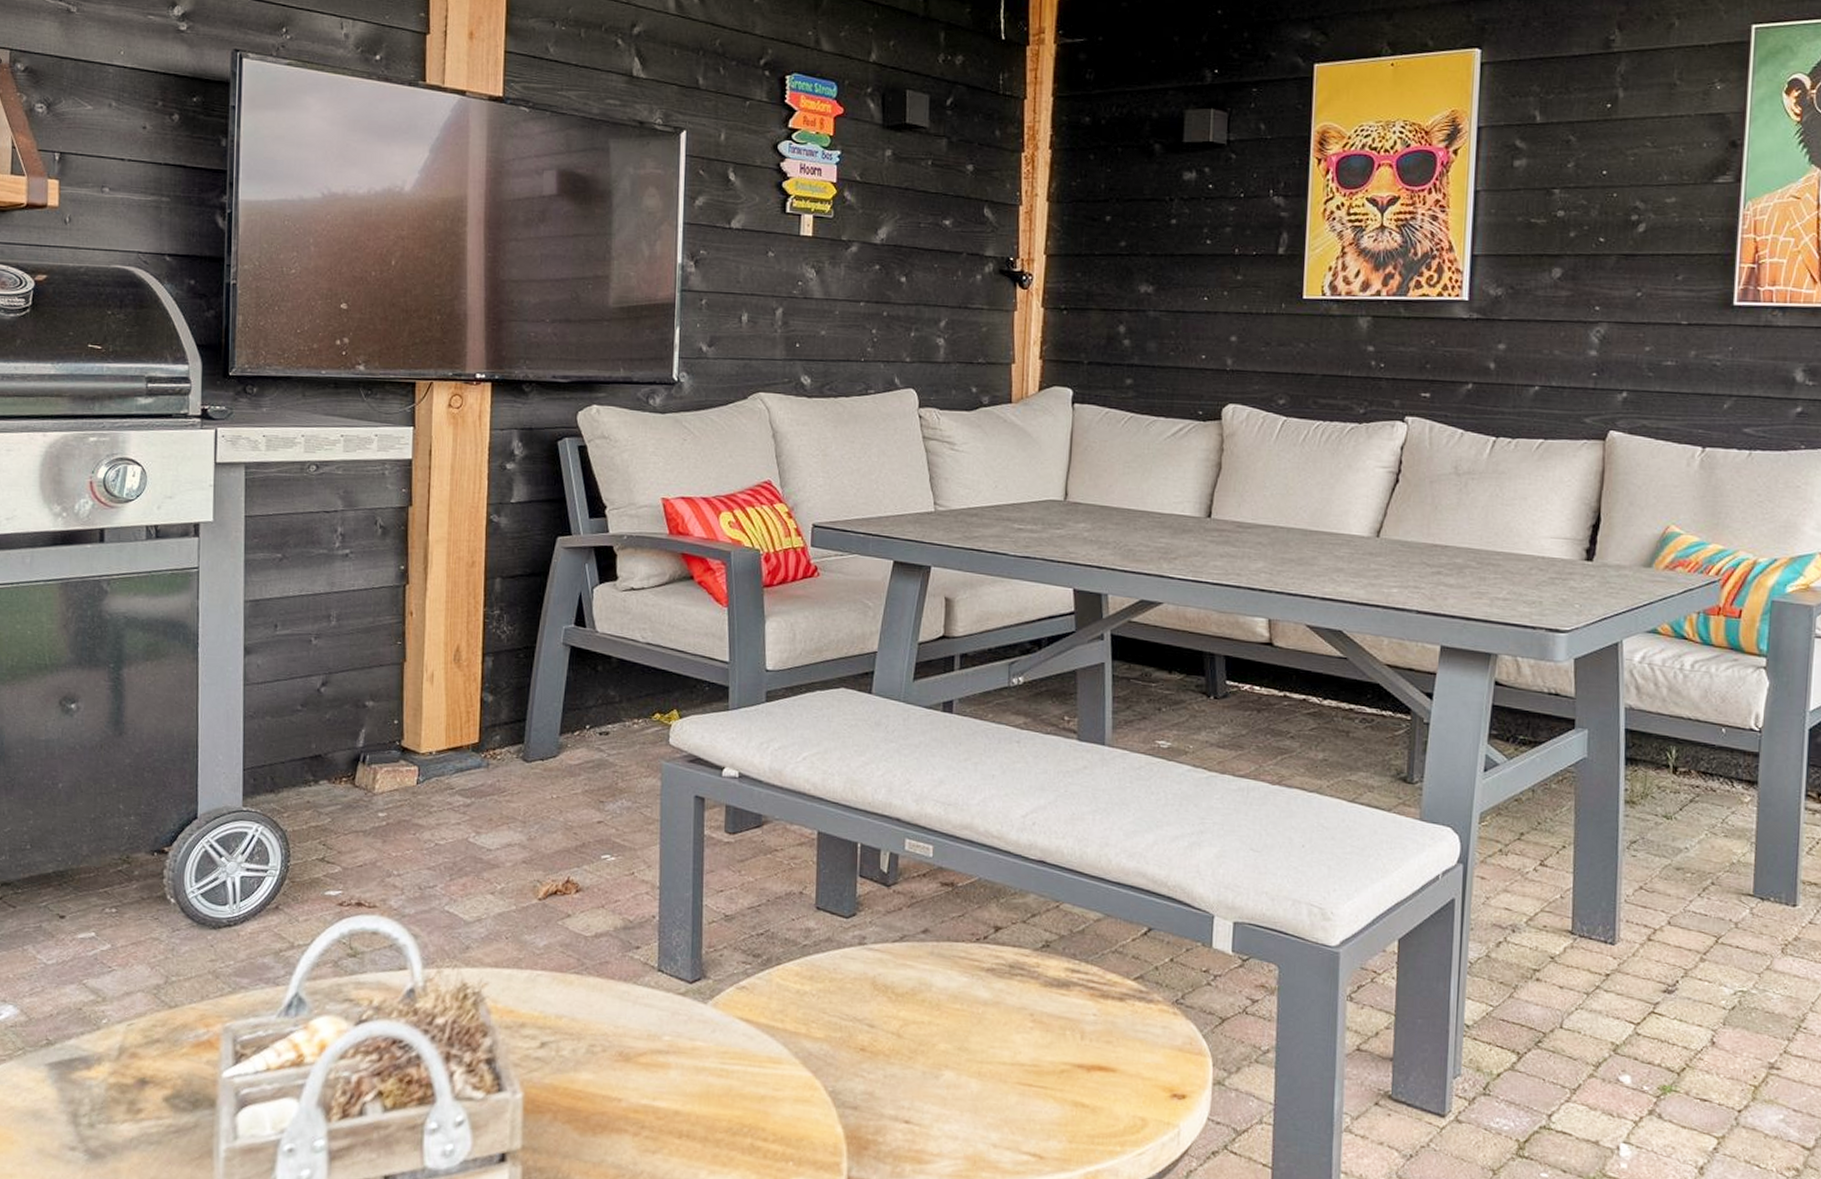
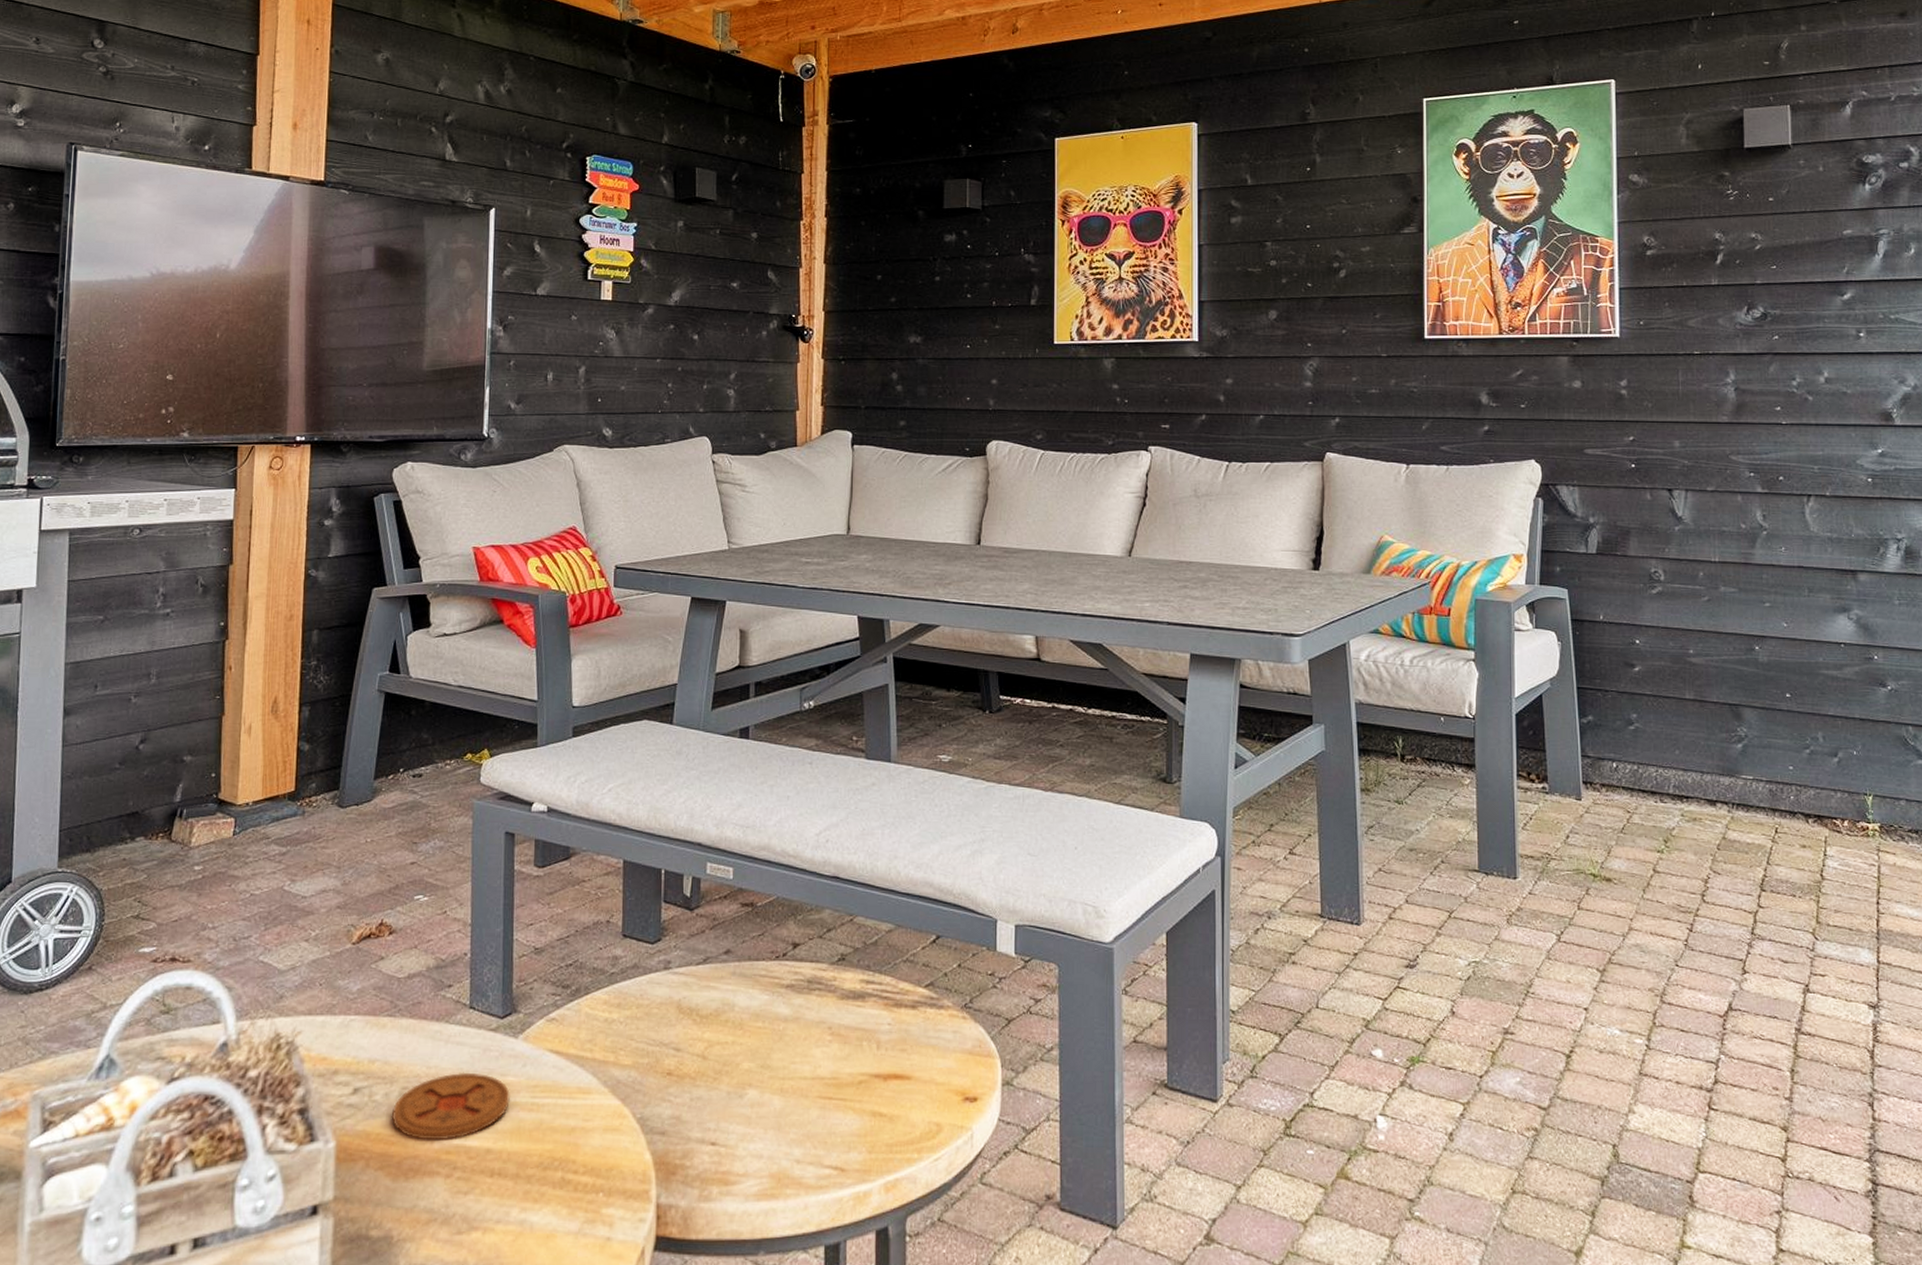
coaster: none [578,1033,699,1100] -> present [391,1072,510,1141]

